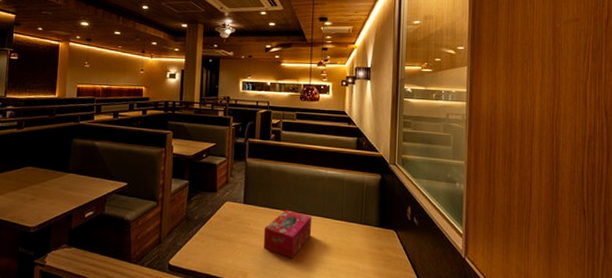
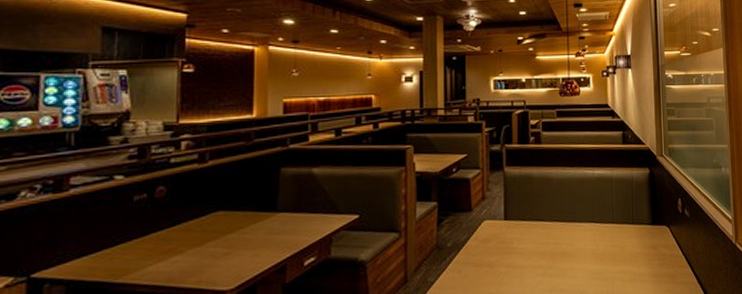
tissue box: present [263,209,312,258] -> none [529,219,583,274]

